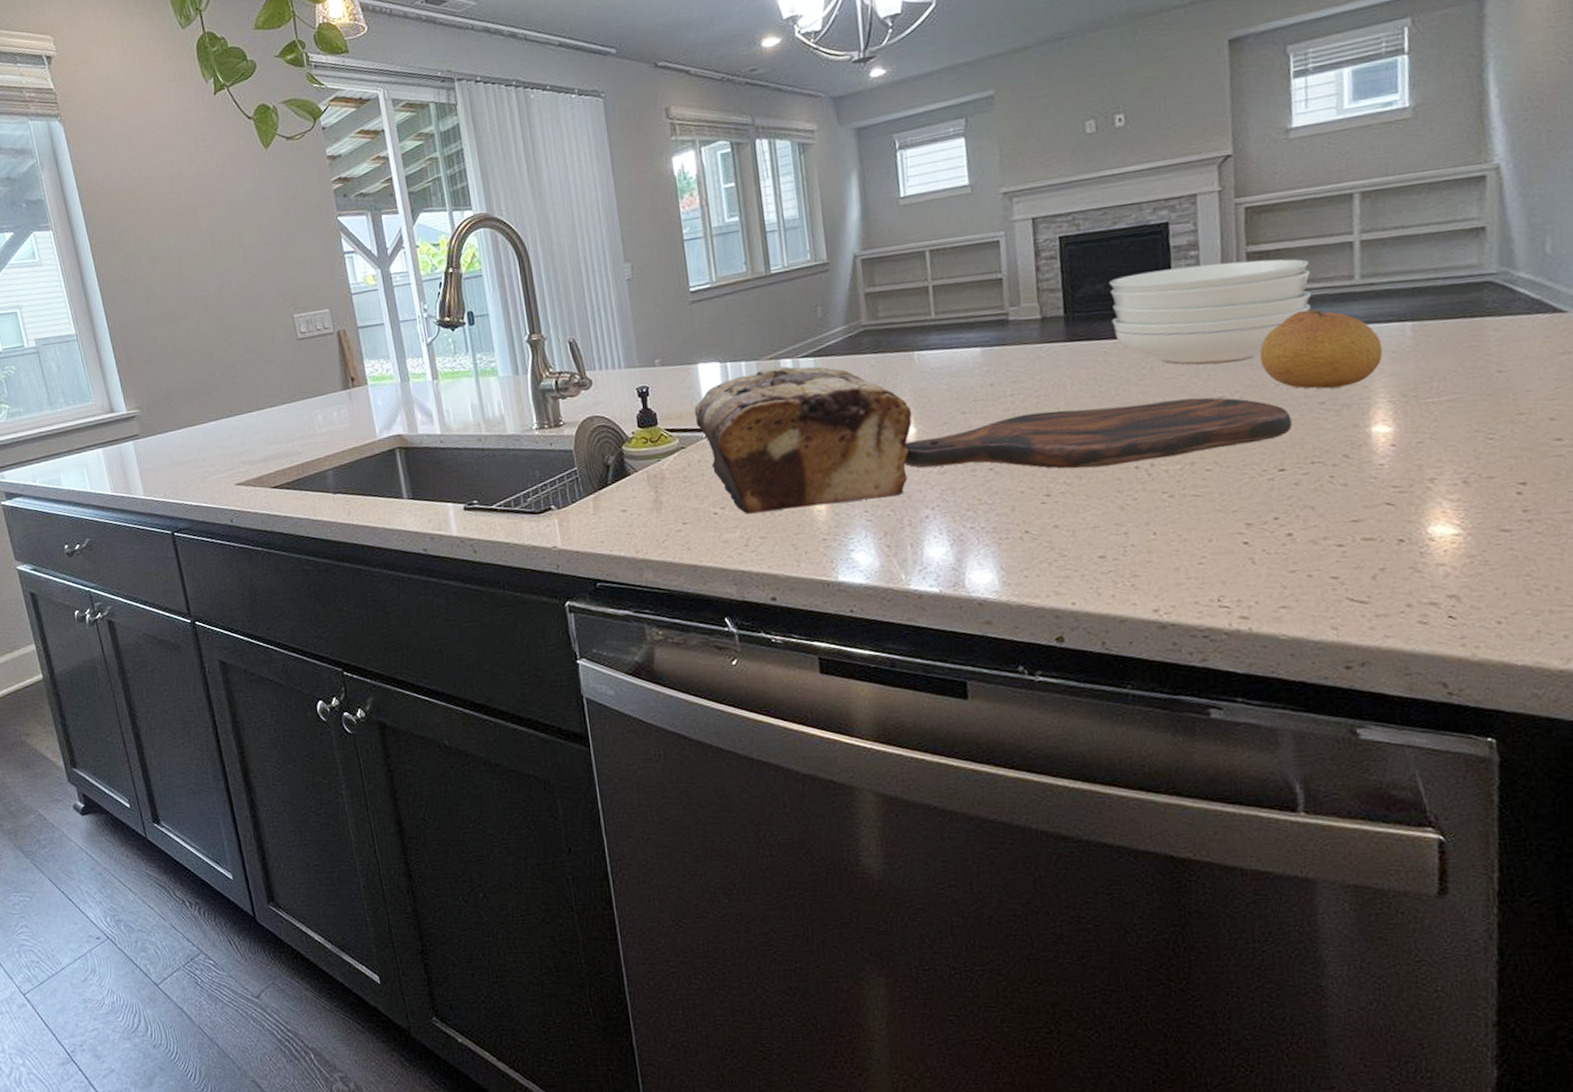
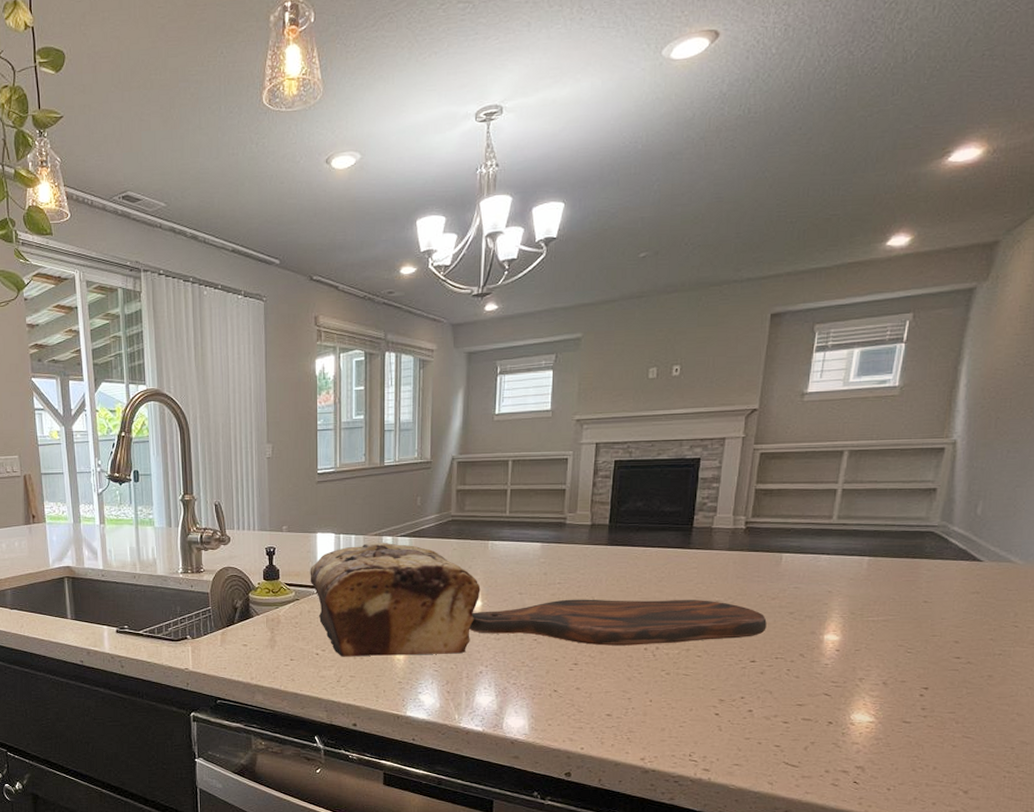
bowl: present [1108,258,1312,365] -> none [644,495,801,574]
fruit: present [1259,309,1383,389] -> none [751,539,844,602]

